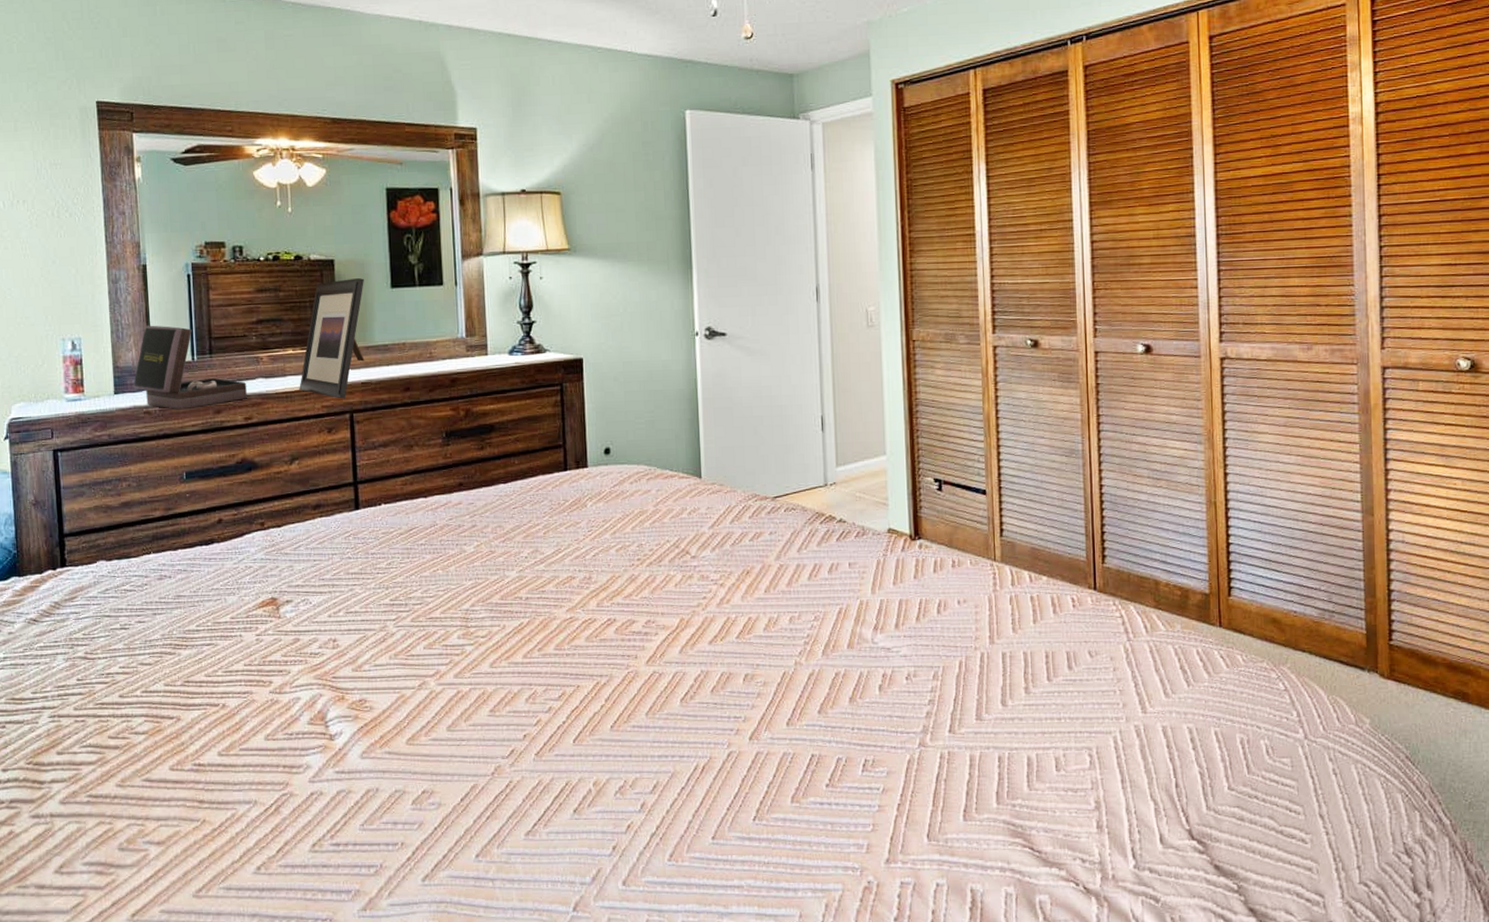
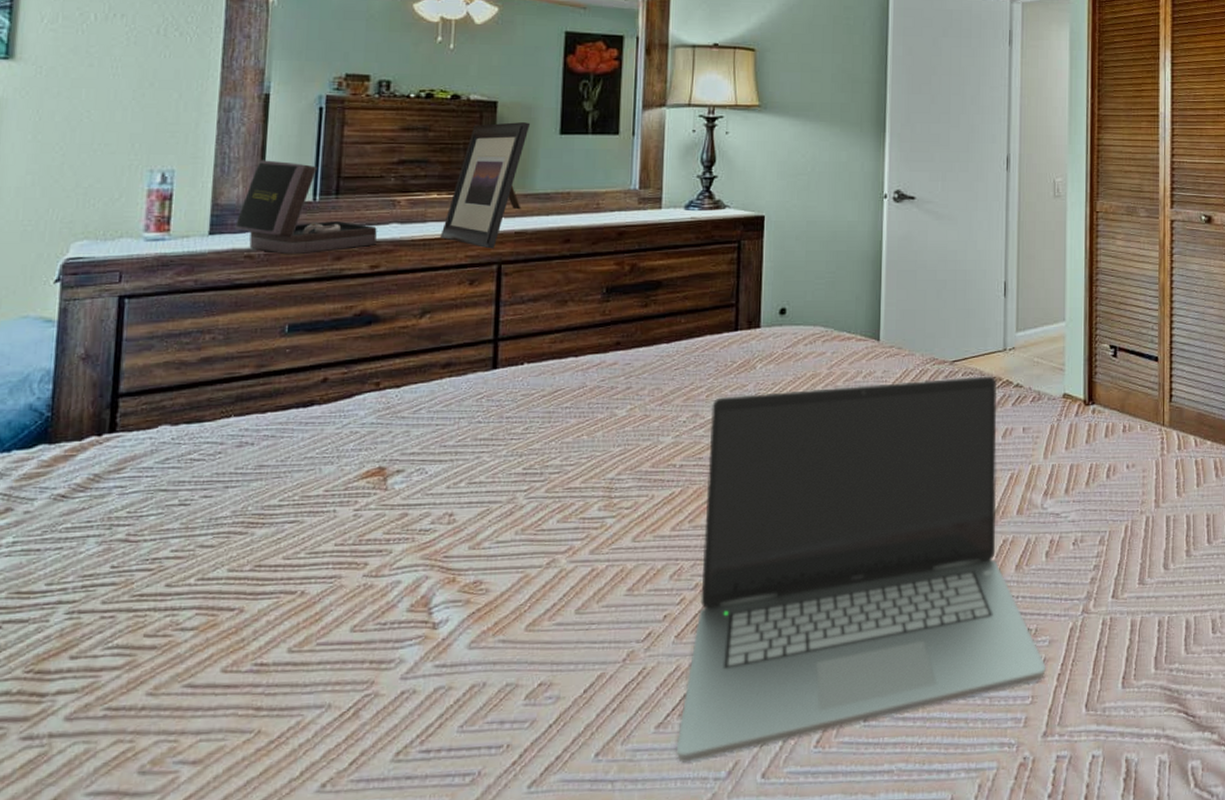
laptop: none [544,511,885,867] -> present [676,376,1046,762]

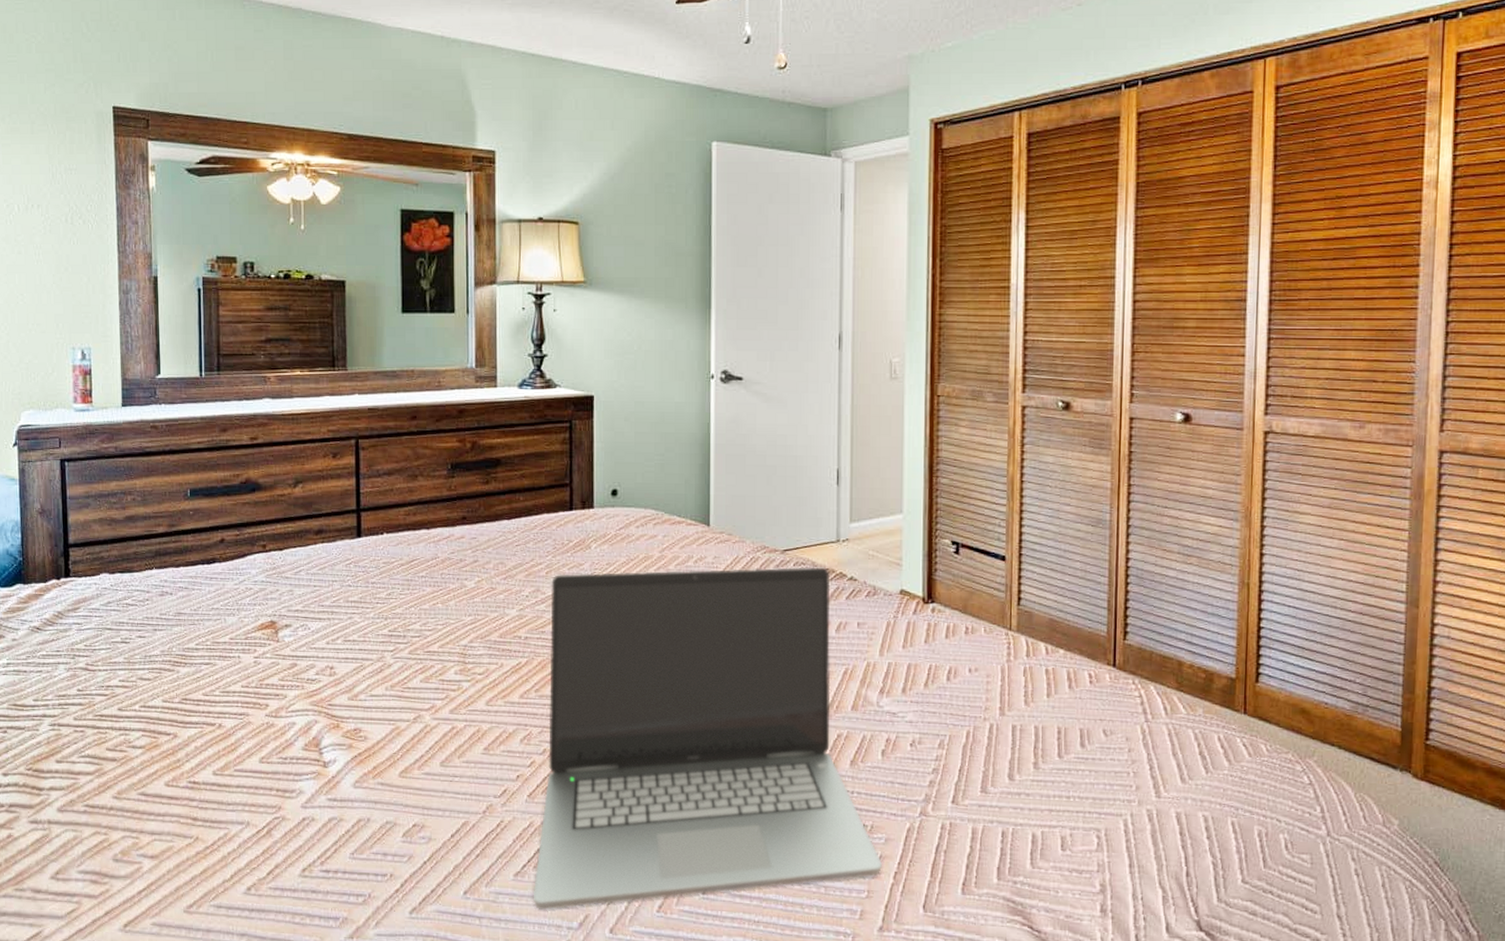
jewelry box: present [235,160,377,255] -> none [141,338,253,426]
picture frame: present [440,122,530,249] -> none [305,301,375,424]

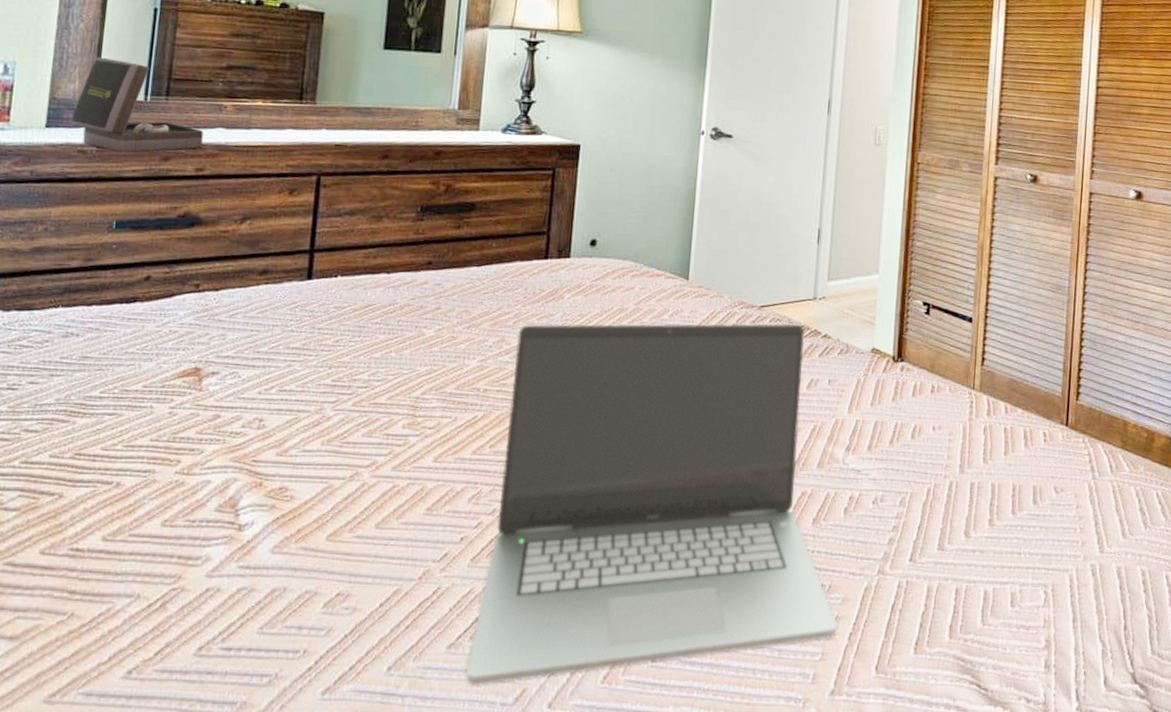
jewelry box: none [141,338,253,426] -> present [70,57,204,153]

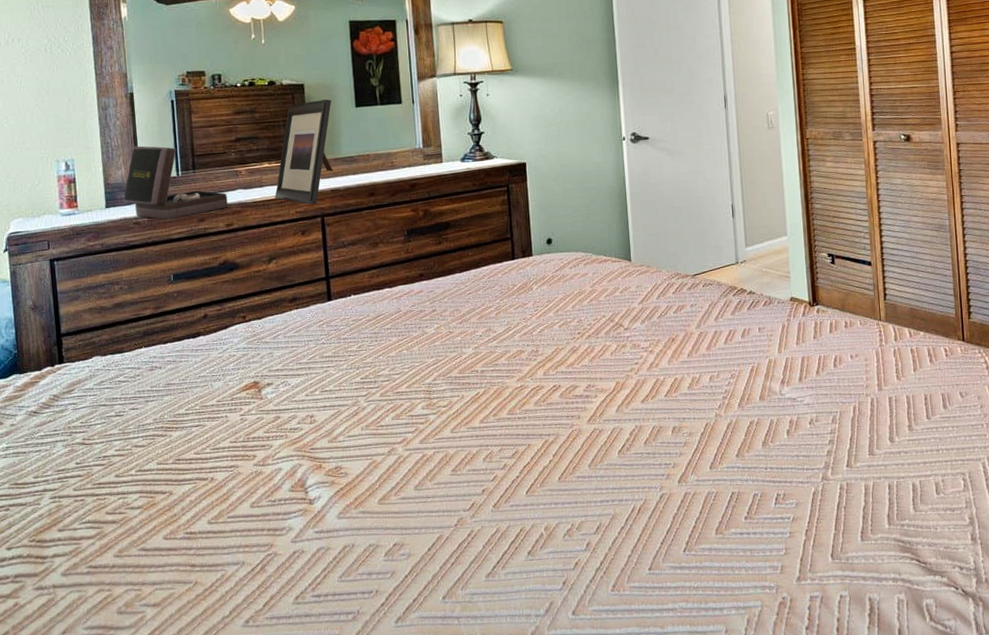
picture frame: none [263,34,355,160] -> present [275,99,333,205]
laptop: present [465,323,838,685] -> none [501,285,795,603]

